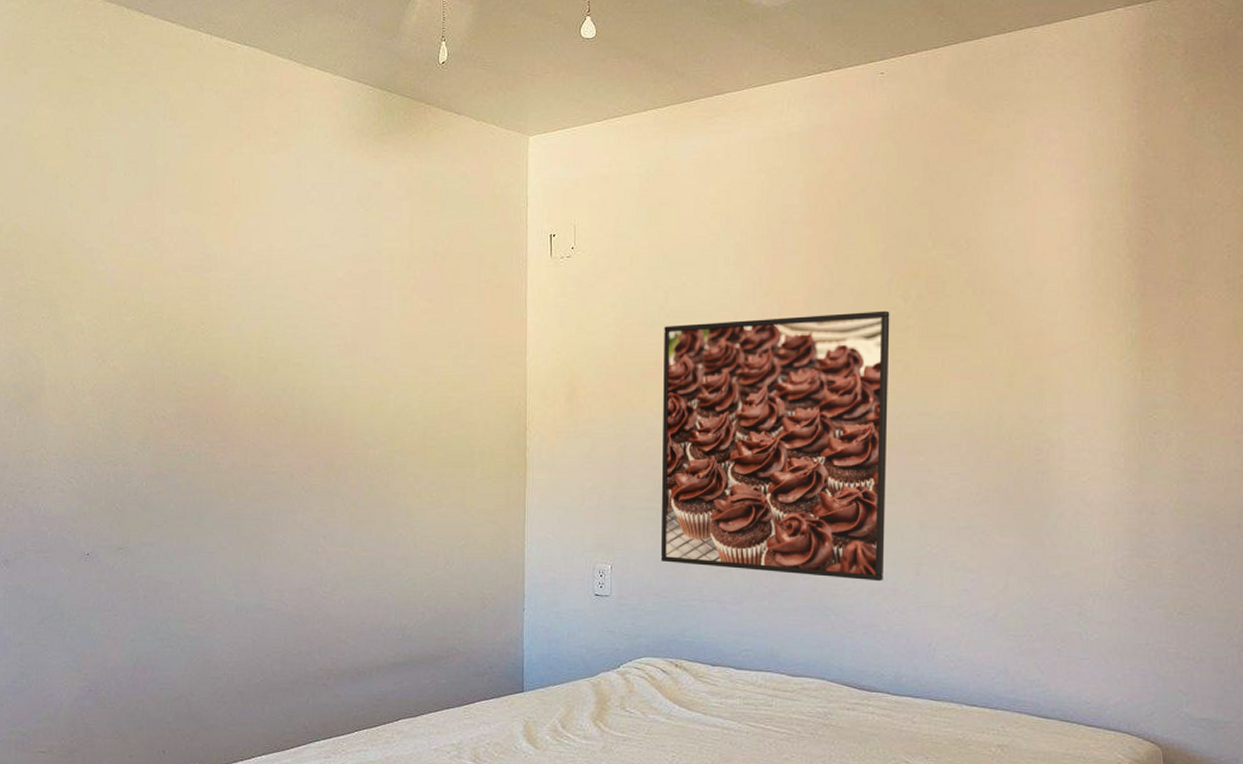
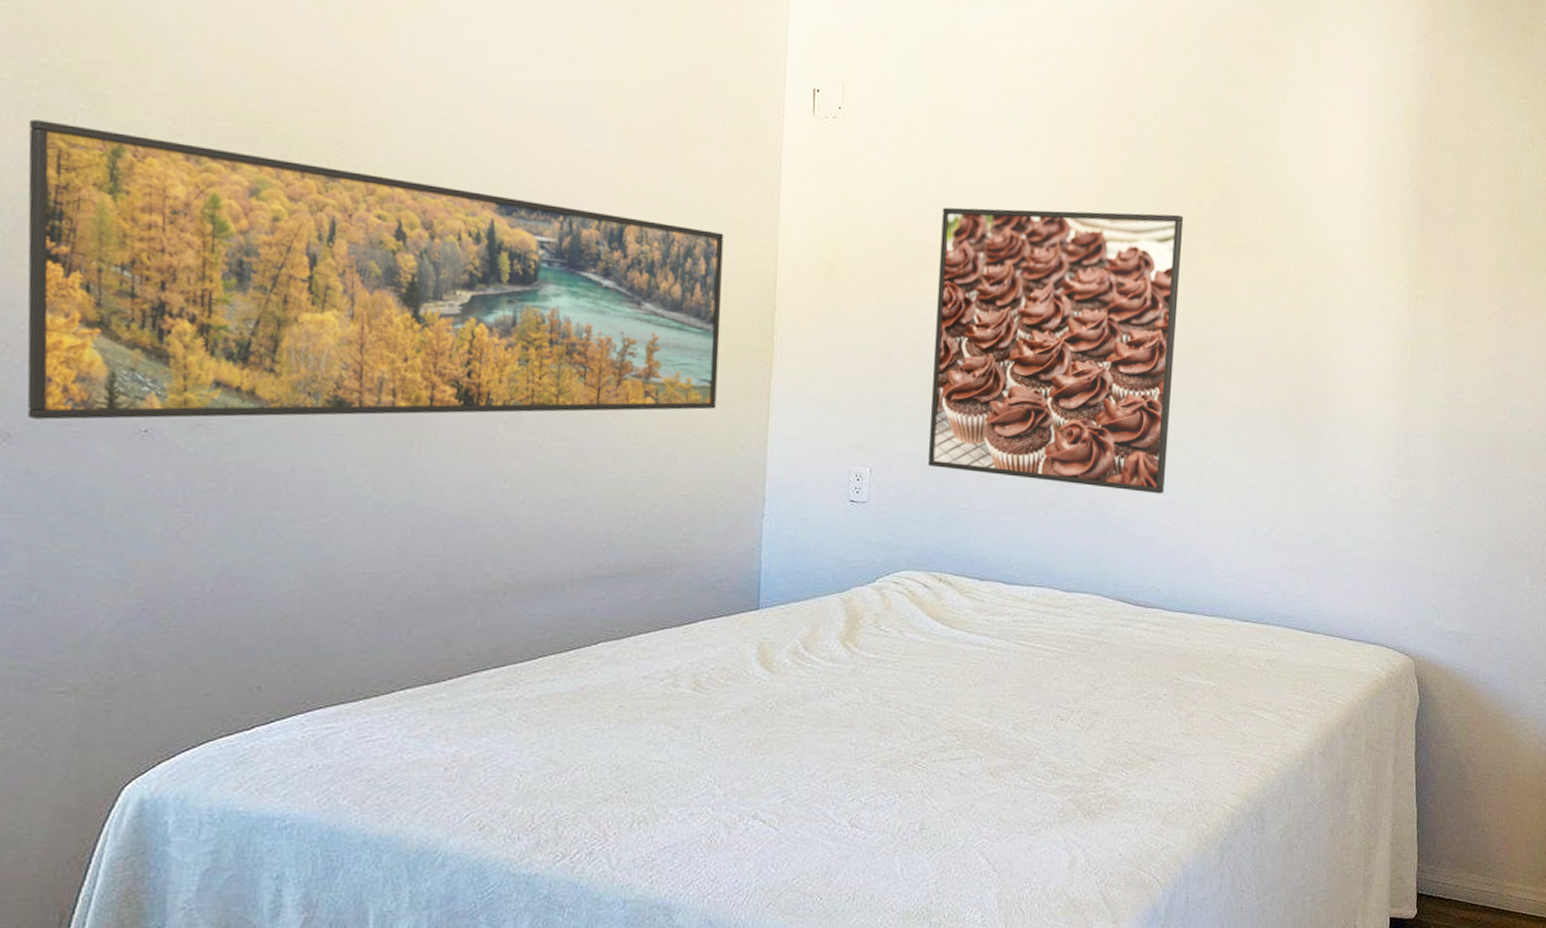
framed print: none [13,328,484,548] -> present [27,119,724,420]

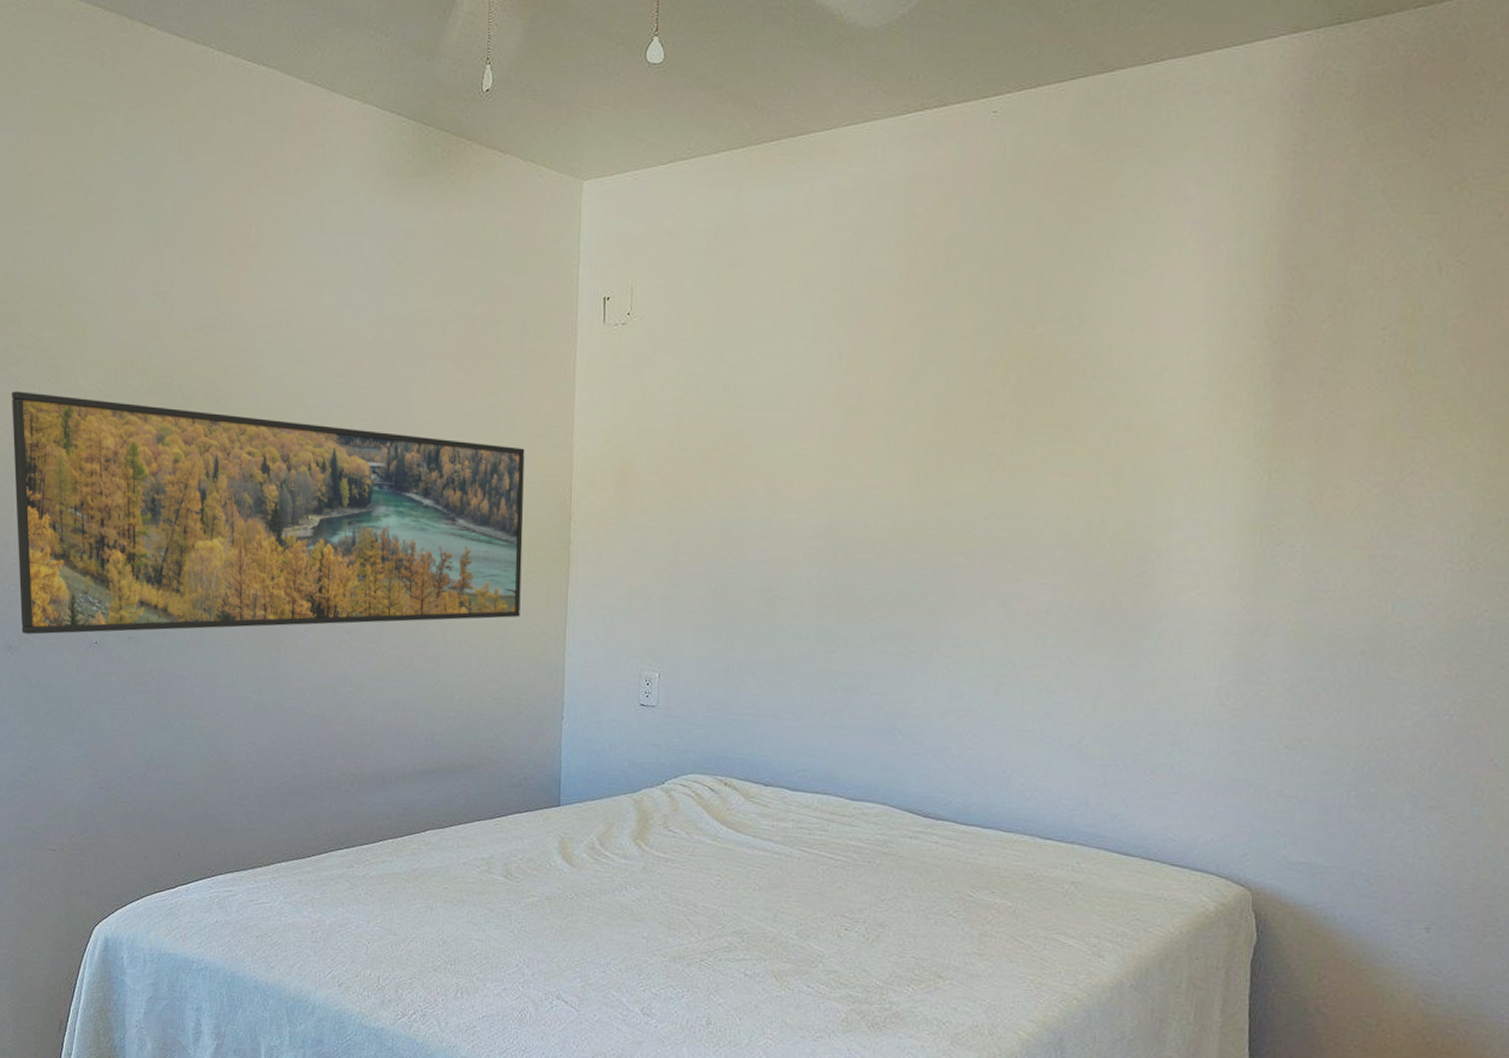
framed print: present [927,207,1184,494] -> none [713,395,985,701]

